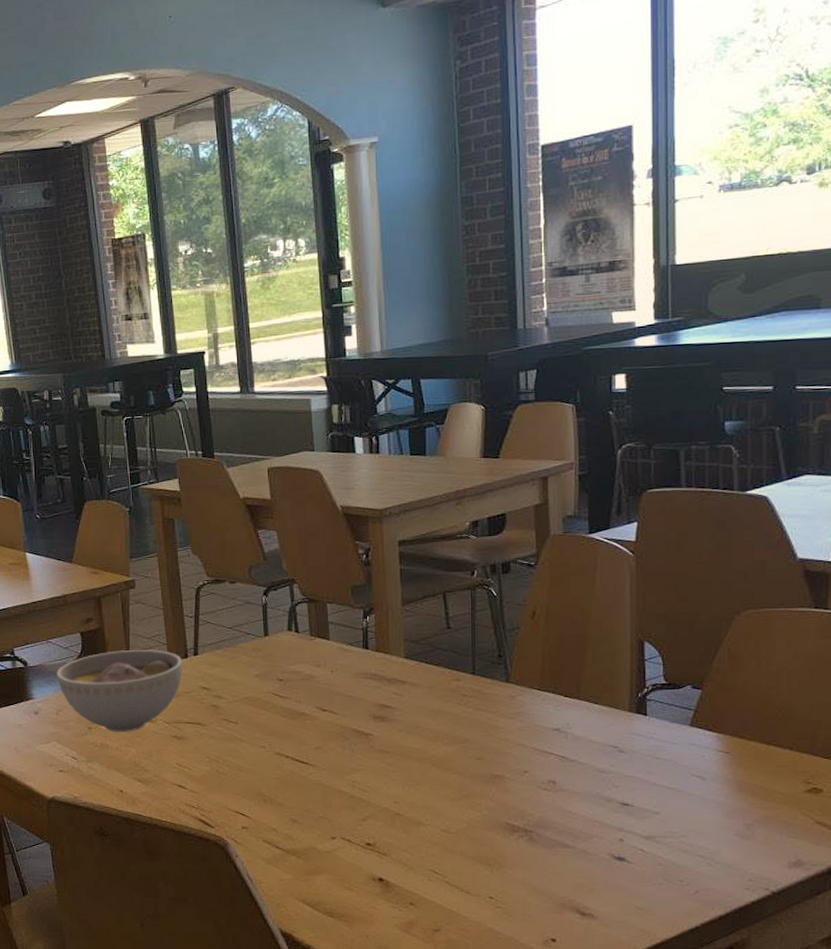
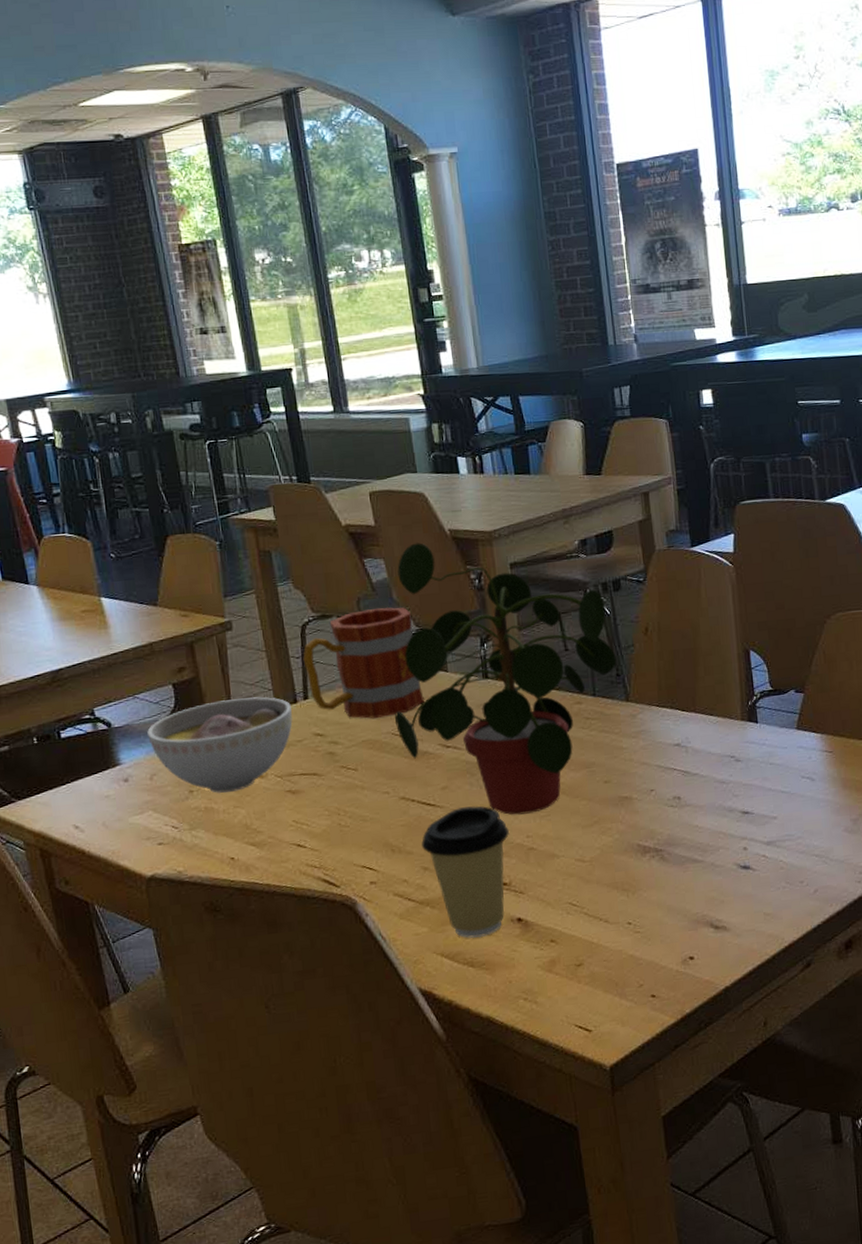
mug: none [196,576,305,678] -> present [303,607,424,719]
potted plant: none [276,517,500,781] -> present [395,543,617,815]
coffee cup: none [292,768,377,891] -> present [421,806,509,938]

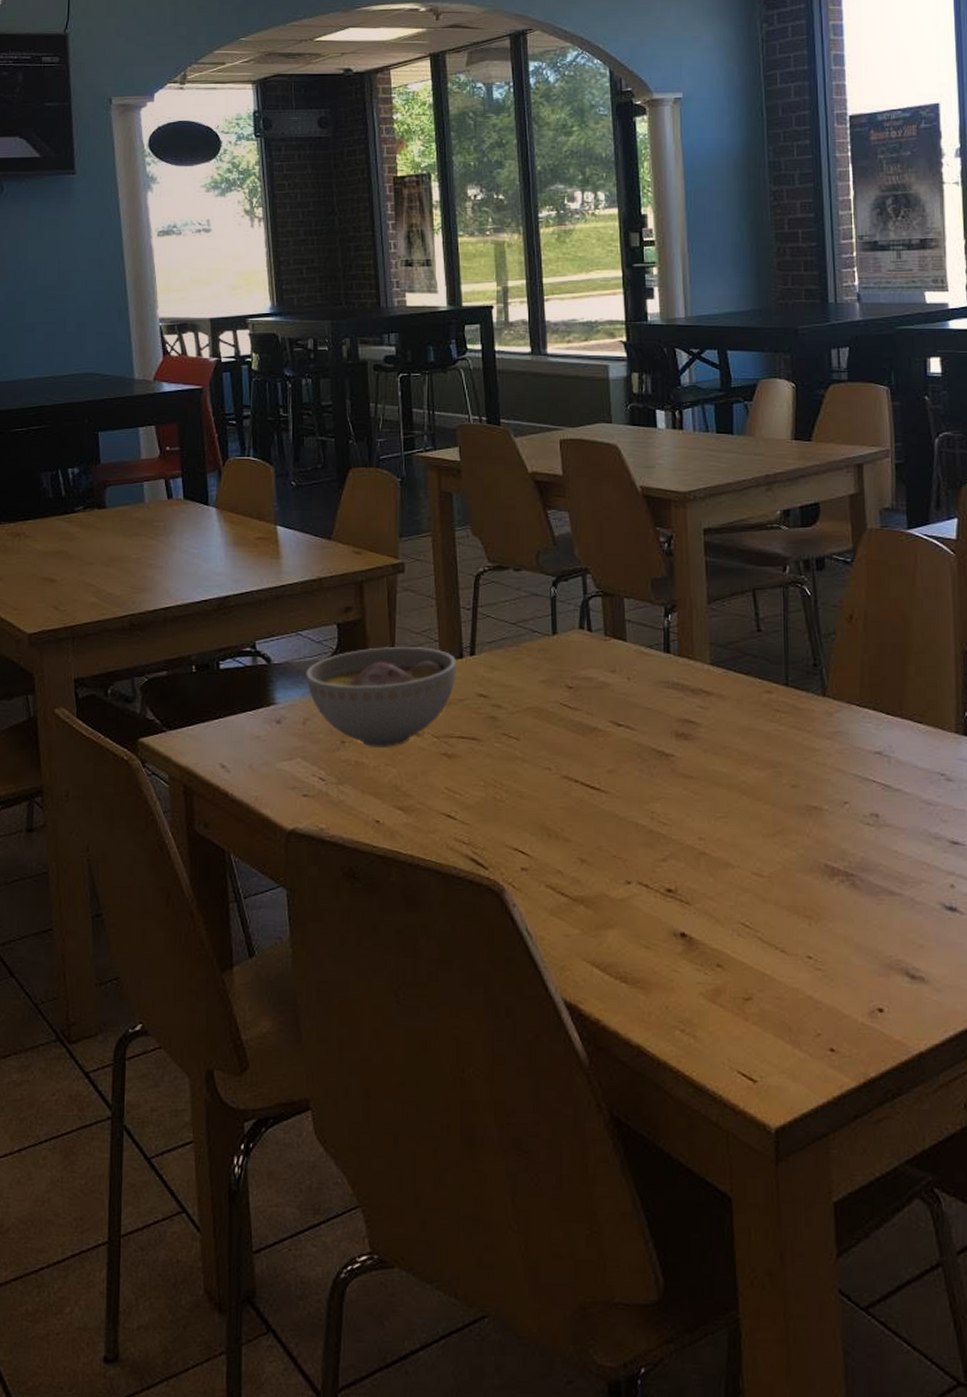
mug: present [303,607,424,719] -> none [474,563,598,684]
potted plant: present [395,543,617,815] -> none [565,498,815,812]
coffee cup: present [421,806,509,938] -> none [581,796,679,950]

